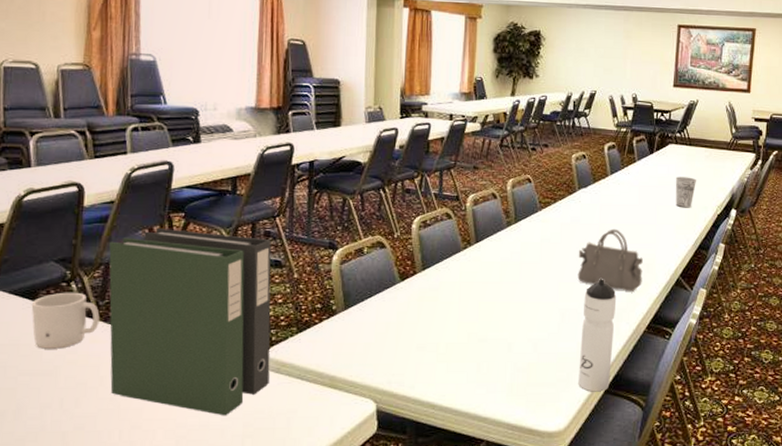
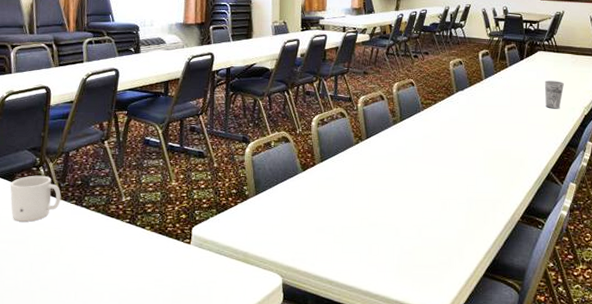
binder: present [109,229,272,415] -> none [68,124,196,282]
shoulder bag: present [577,229,643,291] -> none [456,127,516,184]
water bottle: present [578,279,617,392] -> none [459,172,493,275]

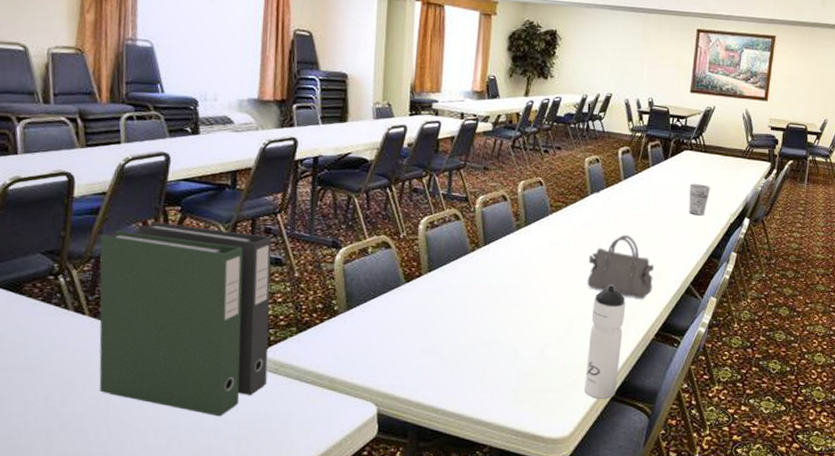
mug: present [10,175,61,222] -> none [15,285,89,344]
binder: none [68,124,196,282] -> present [99,222,272,416]
shoulder bag: none [456,127,516,184] -> present [587,234,654,299]
water bottle: none [459,172,493,275] -> present [584,285,626,399]

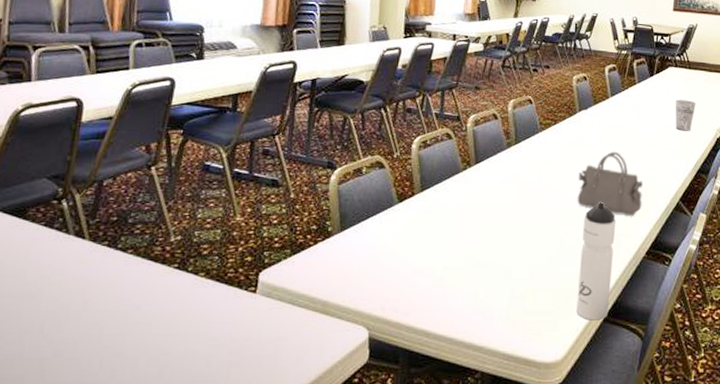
binder: present [99,222,272,416] -> none [94,146,270,342]

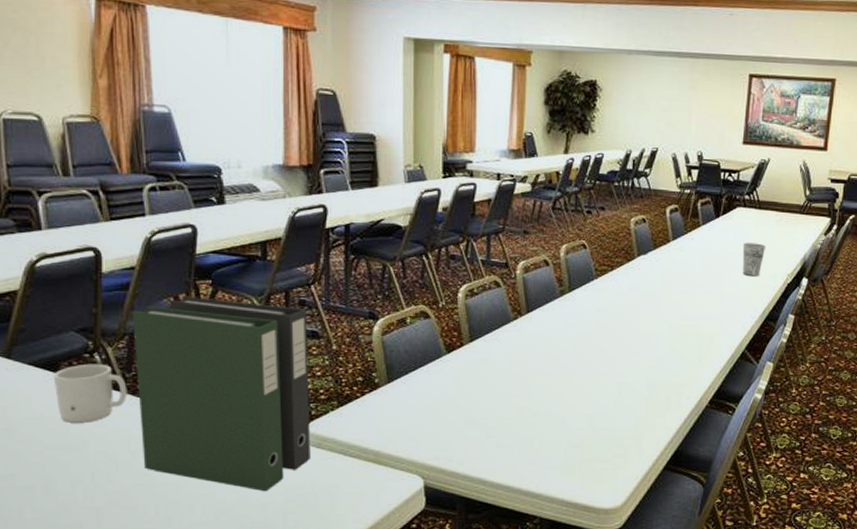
mug: none [18,210,89,270] -> present [53,363,127,423]
binder: none [94,146,270,342] -> present [133,297,311,491]
water bottle: present [576,202,616,320] -> none [636,351,678,468]
shoulder bag: present [577,151,643,216] -> none [636,298,706,365]

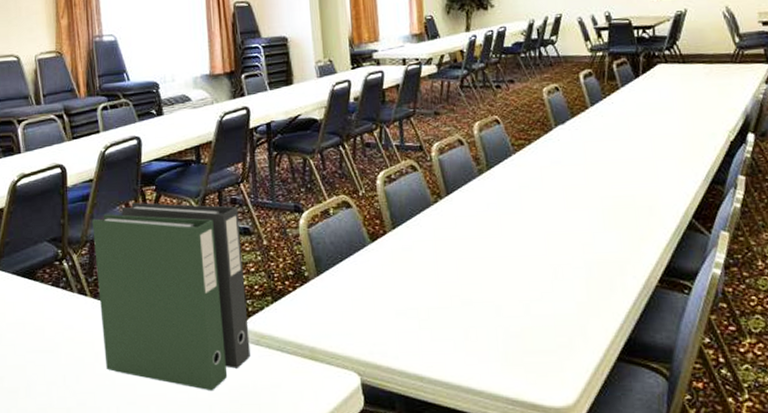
mug: present [53,363,127,423] -> none [31,270,90,327]
cup: present [742,243,765,277] -> none [670,100,698,137]

